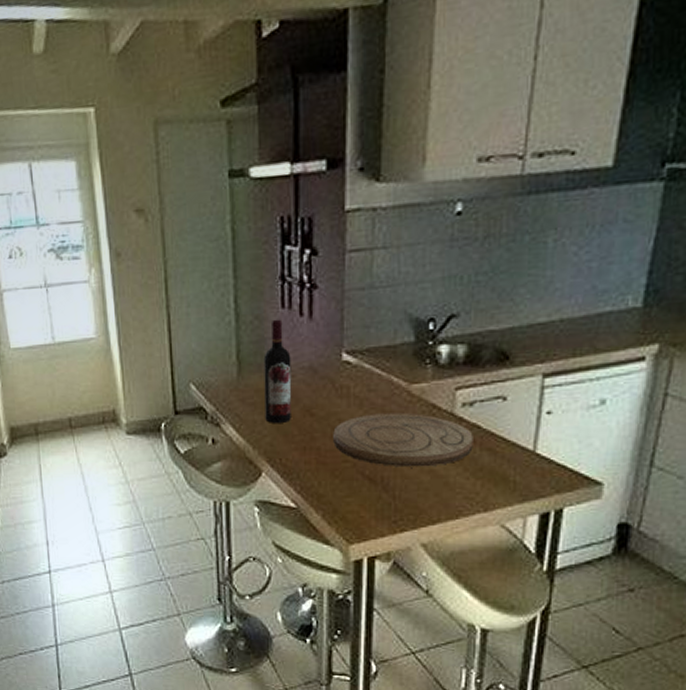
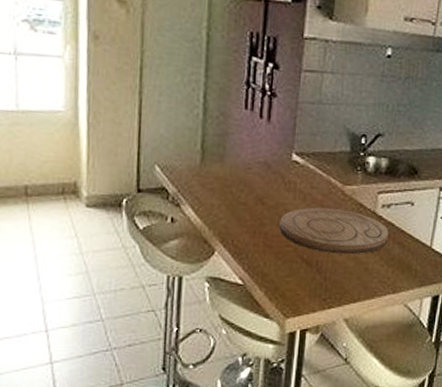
wine bottle: present [263,319,292,423] -> none [222,117,250,209]

